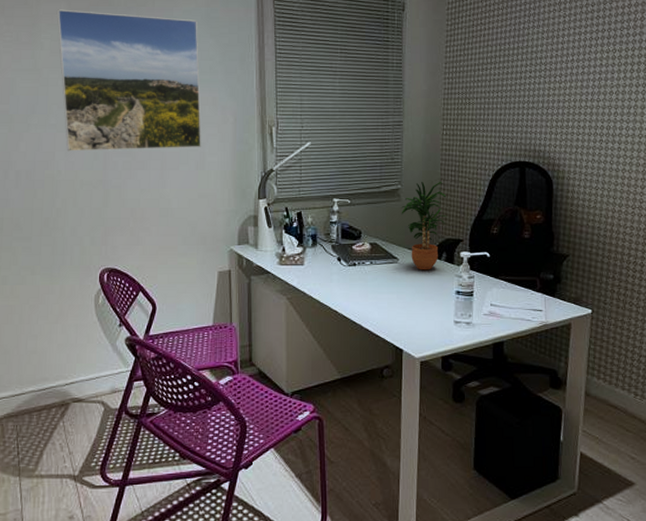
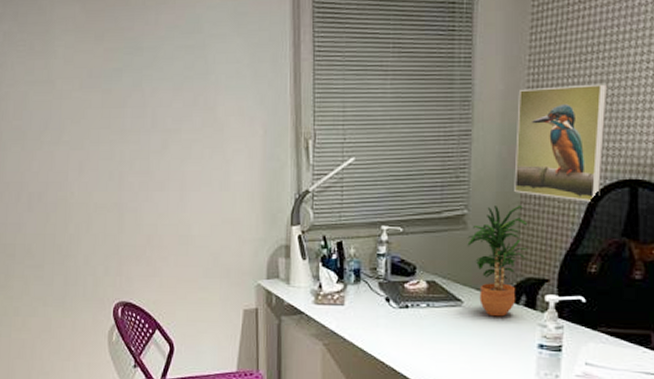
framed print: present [56,9,201,151] -> none [71,12,226,171]
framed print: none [436,88,503,179] -> present [514,84,608,202]

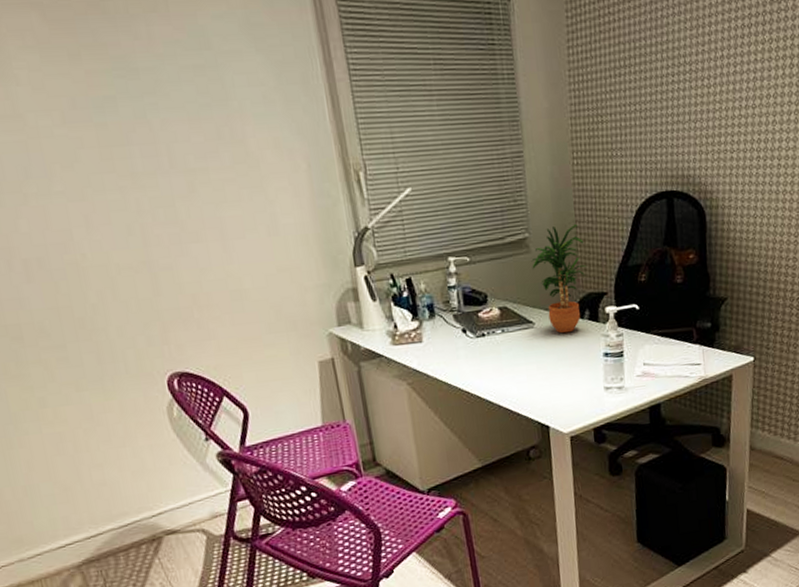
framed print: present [514,84,608,202] -> none [562,98,643,216]

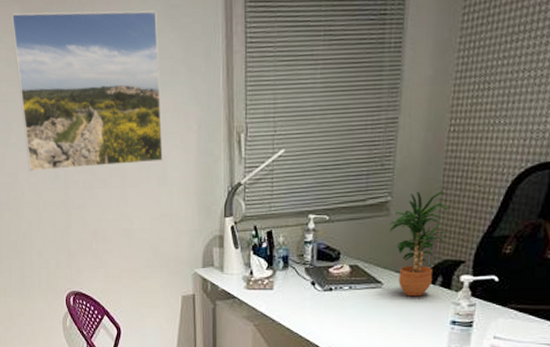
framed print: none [26,22,270,227] -> present [10,10,163,172]

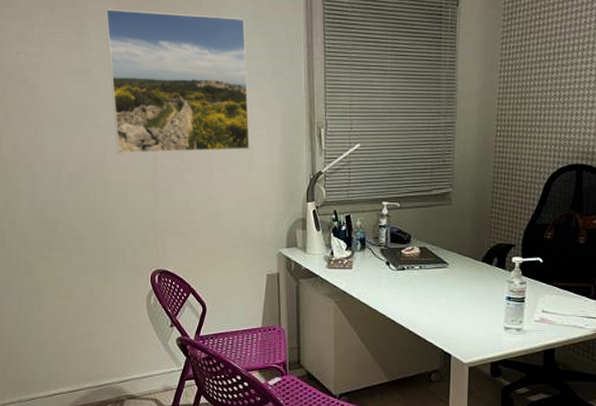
potted plant: present [389,191,447,297] -> none [452,185,499,276]

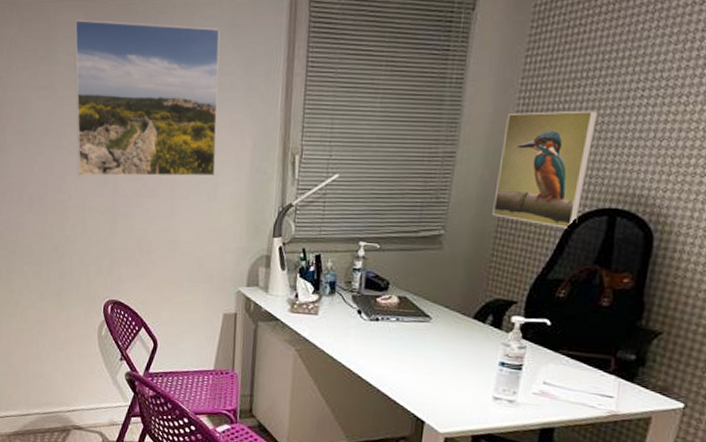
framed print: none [489,86,561,182] -> present [492,110,599,228]

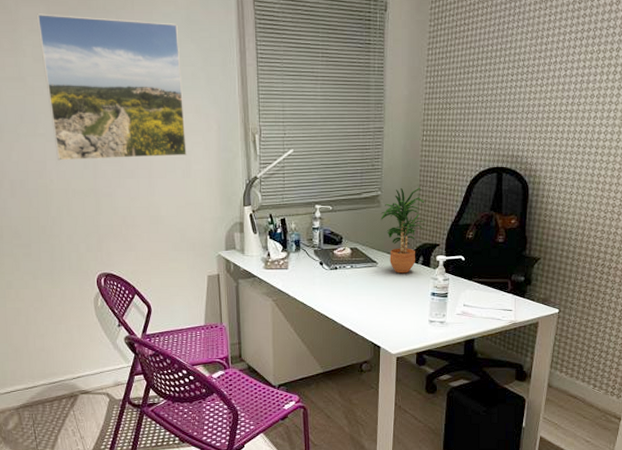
potted plant: none [441,228,501,335] -> present [381,188,425,274]
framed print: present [492,110,599,228] -> none [415,92,484,184]

